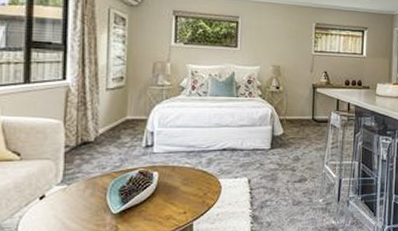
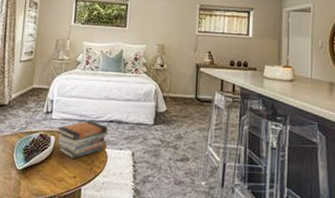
book stack: none [161,151,222,194] -> present [57,120,109,159]

